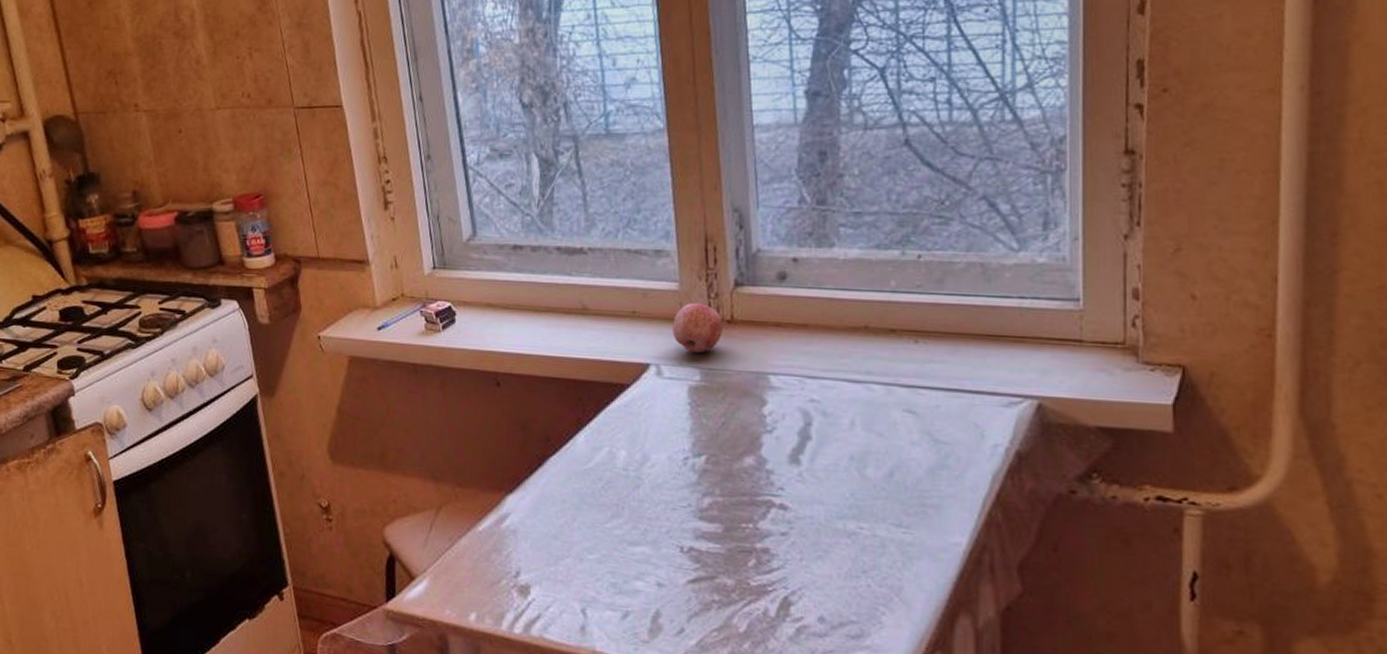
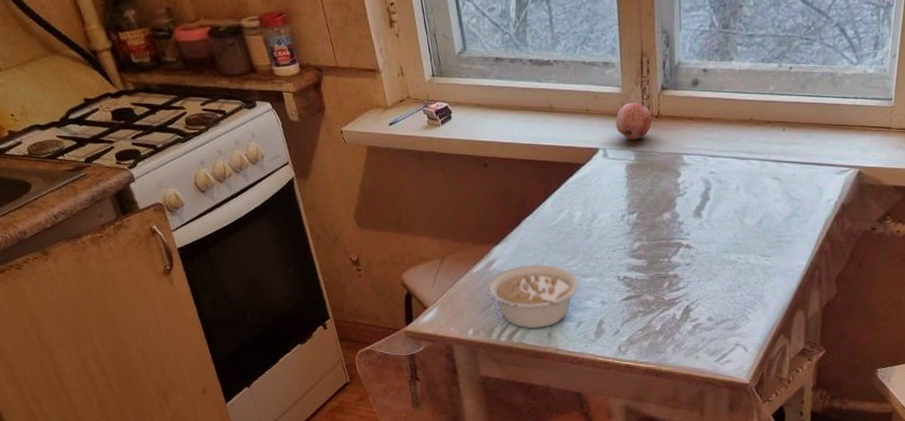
legume: none [495,522,625,619] -> present [486,264,579,329]

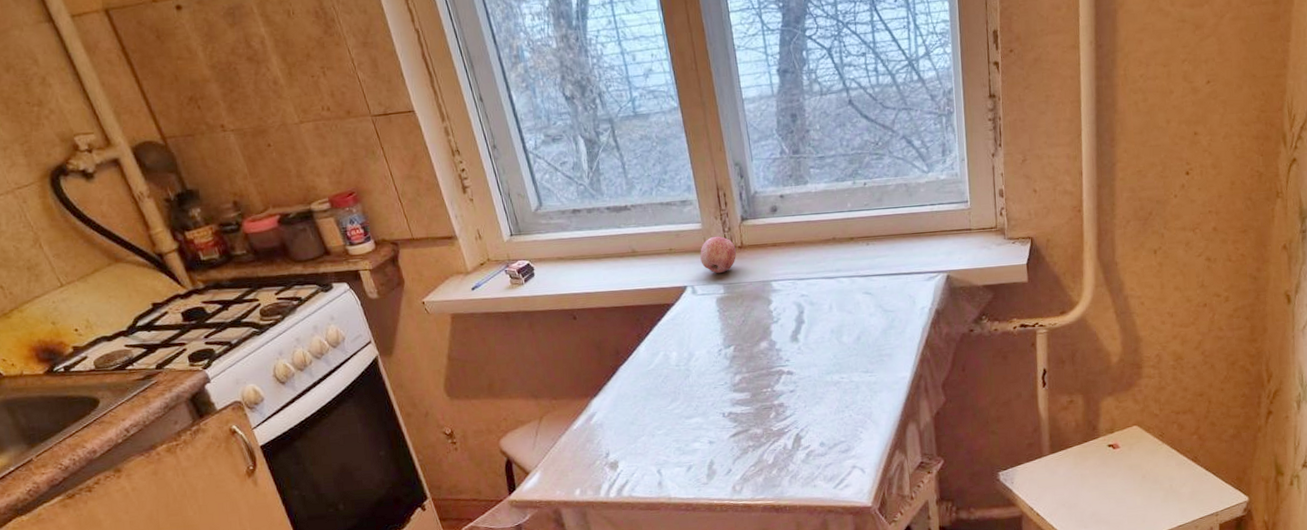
legume: present [486,264,579,329] -> none [588,410,684,481]

